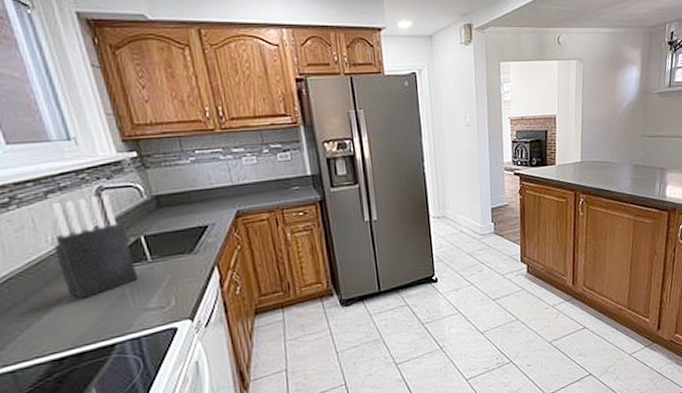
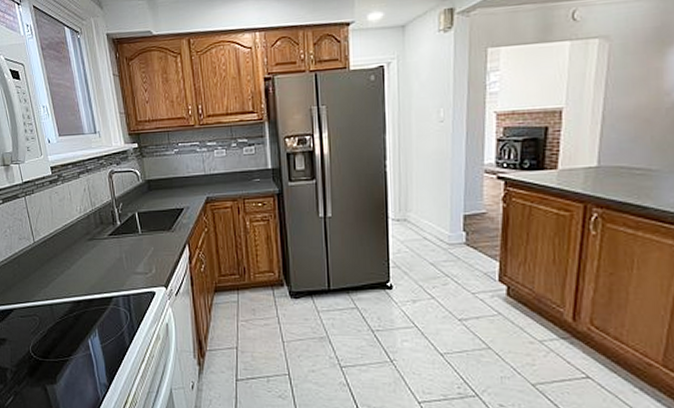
knife block: present [52,194,139,299] -> none [81,177,132,257]

